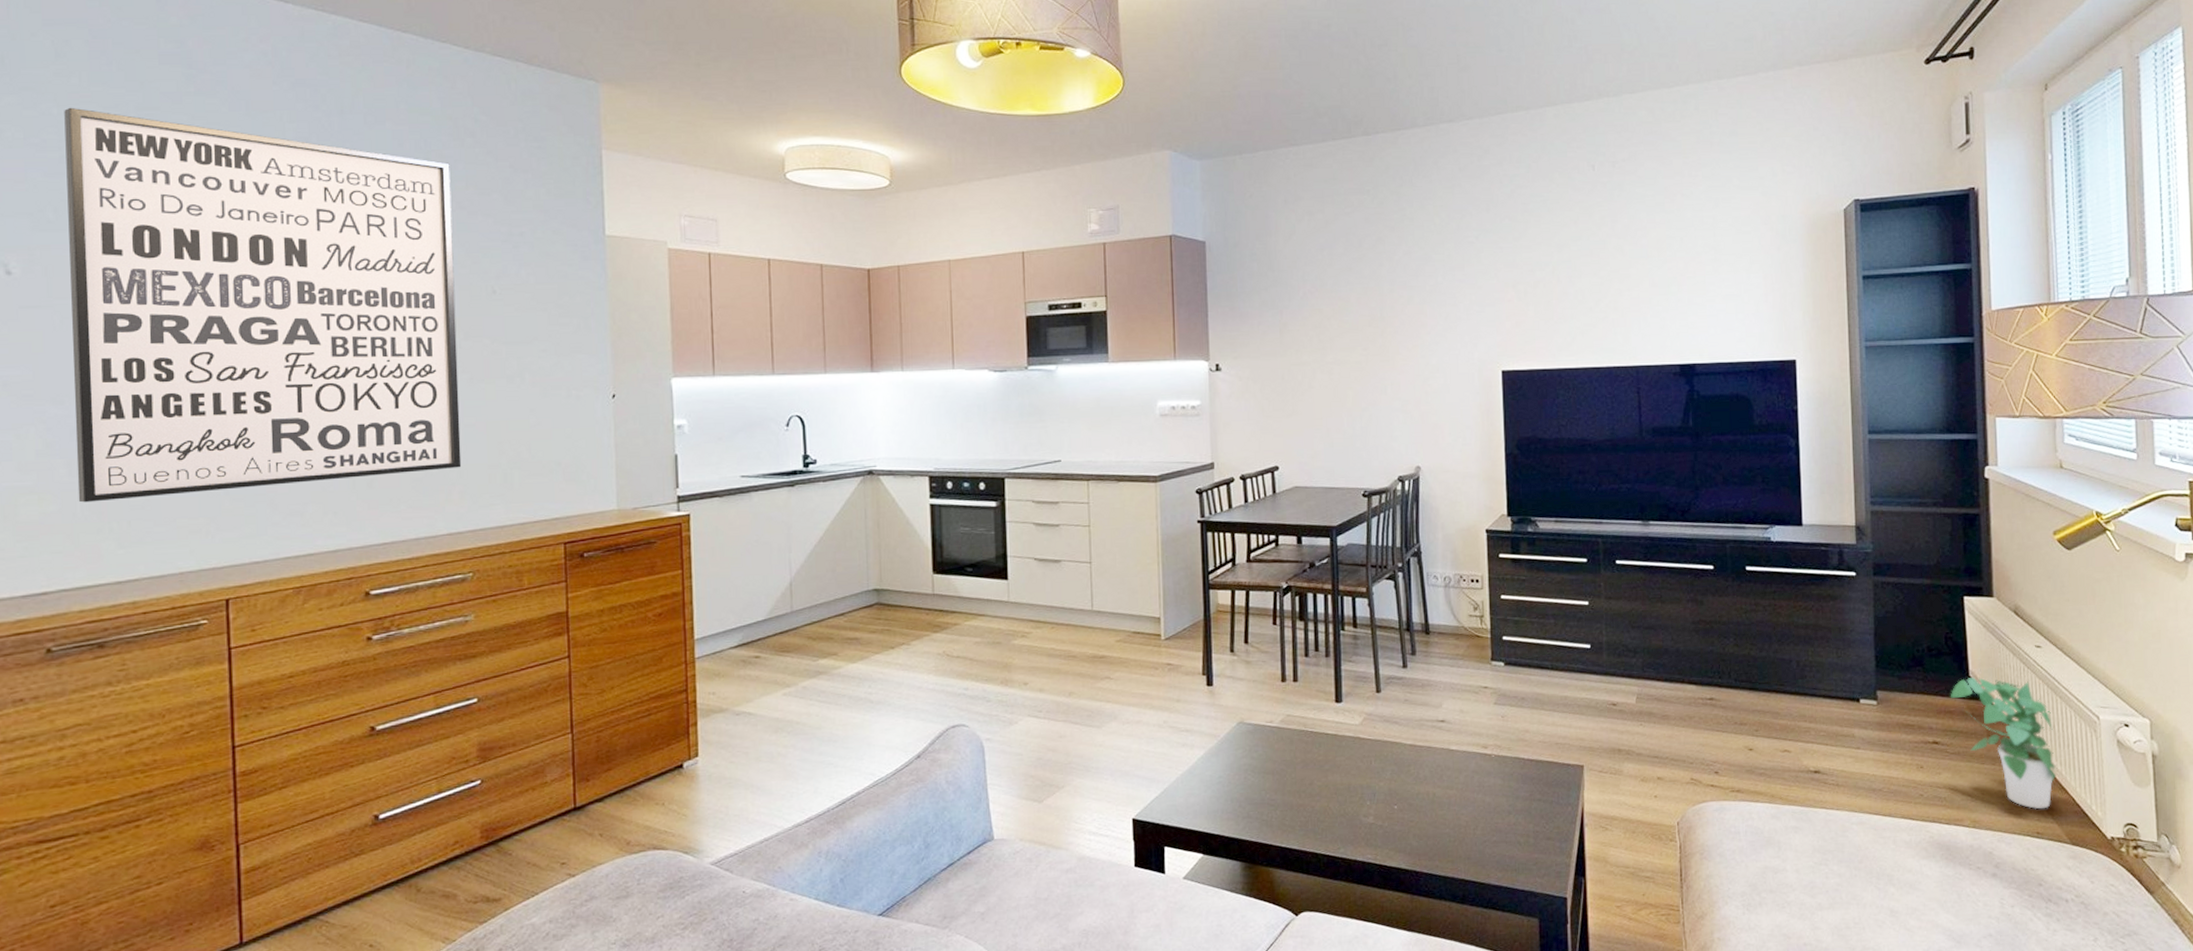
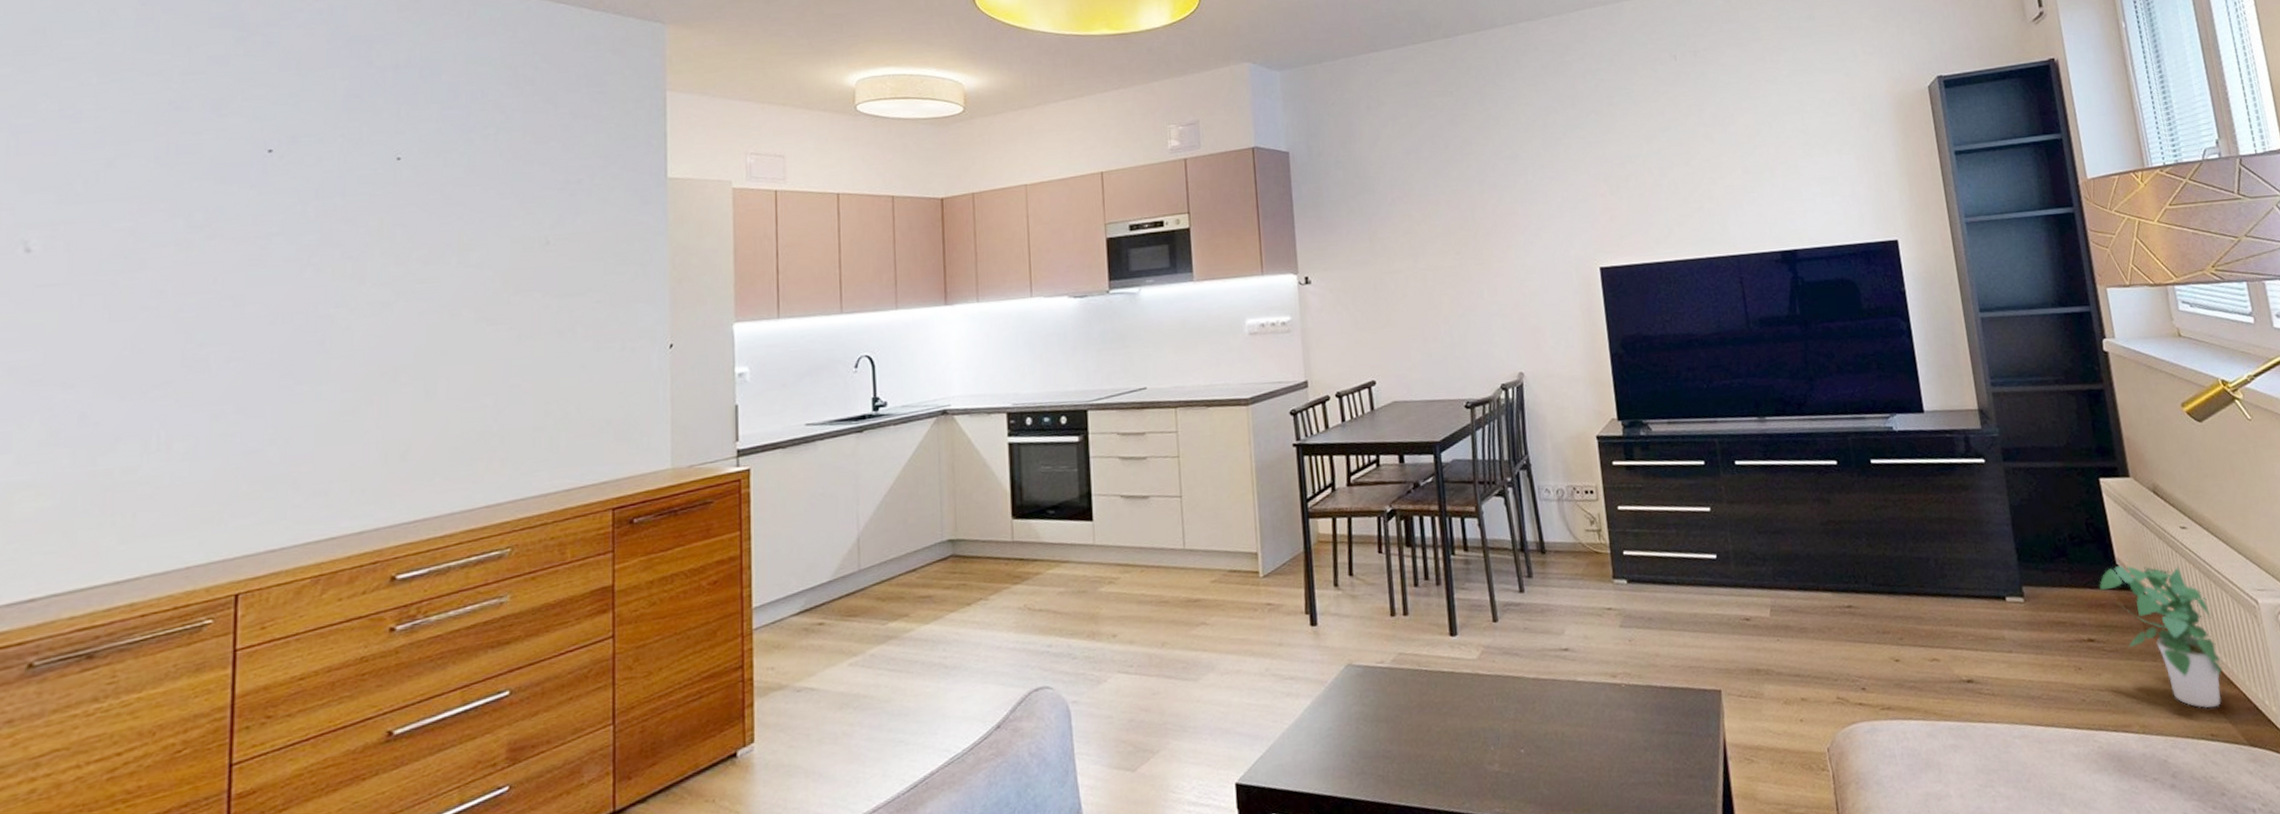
wall art: present [64,107,462,503] -> none [80,76,507,496]

